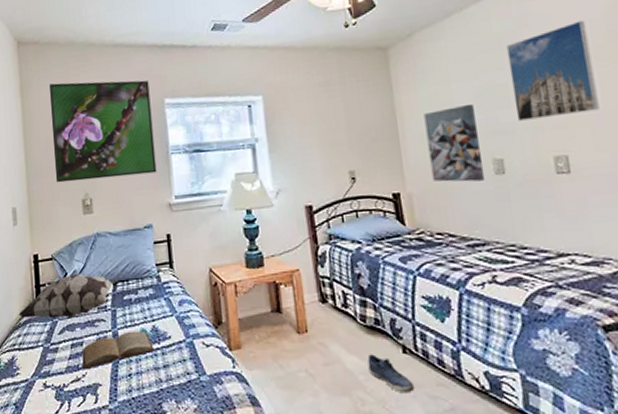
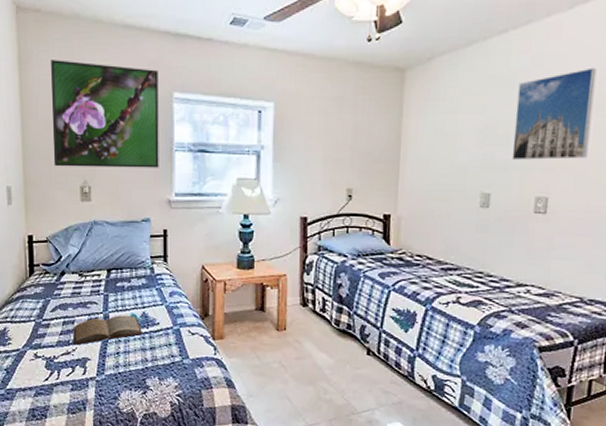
decorative pillow: present [18,273,121,319] -> none [11,257,115,299]
shoe: present [367,354,415,394] -> none [335,353,372,388]
wall art: present [423,103,486,182] -> none [423,137,475,212]

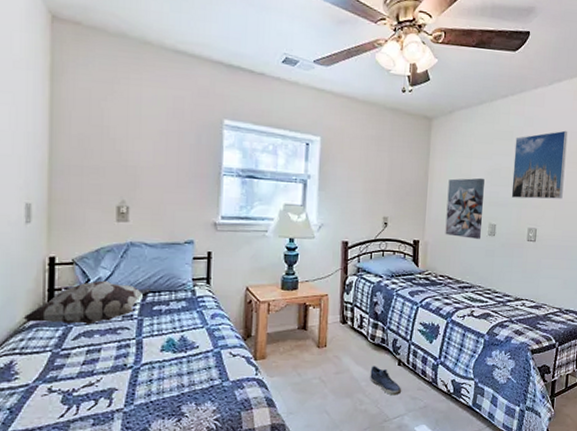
decorative pillow: none [11,257,115,299] -> present [23,280,152,325]
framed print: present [51,60,159,168] -> none [86,75,209,191]
book: present [73,315,142,345] -> none [98,340,179,374]
shoe: none [335,353,372,388] -> present [370,366,402,396]
wall art: none [423,137,475,212] -> present [445,178,484,239]

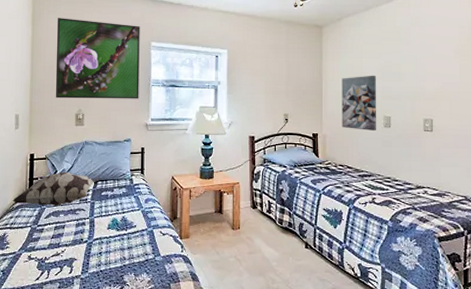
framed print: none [86,75,209,191] -> present [55,18,140,99]
shoe: present [370,366,402,396] -> none [280,247,311,277]
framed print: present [511,130,568,199] -> none [403,26,457,91]

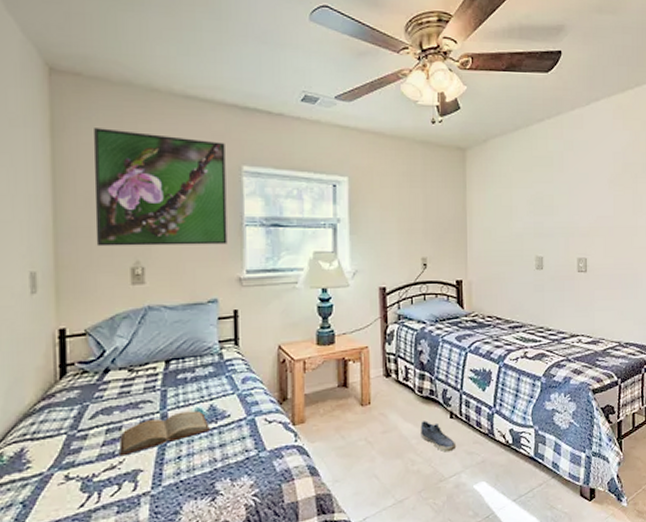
decorative pillow: present [12,171,101,207] -> none [33,350,175,403]
book: none [62,219,122,246] -> present [119,410,210,455]
shoe: none [280,247,311,277] -> present [420,420,457,452]
wall art: present [341,75,377,131] -> none [488,208,529,274]

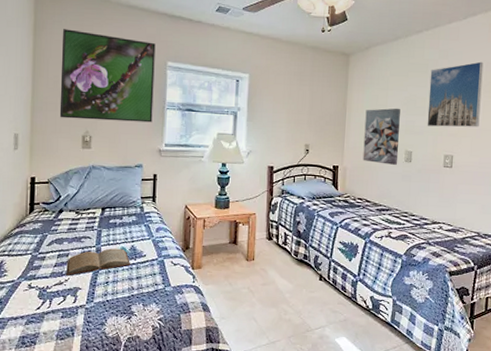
shoe: present [420,420,457,452] -> none [293,279,323,308]
wall art: none [488,208,529,274] -> present [363,108,400,165]
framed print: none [556,152,611,227] -> present [427,61,484,127]

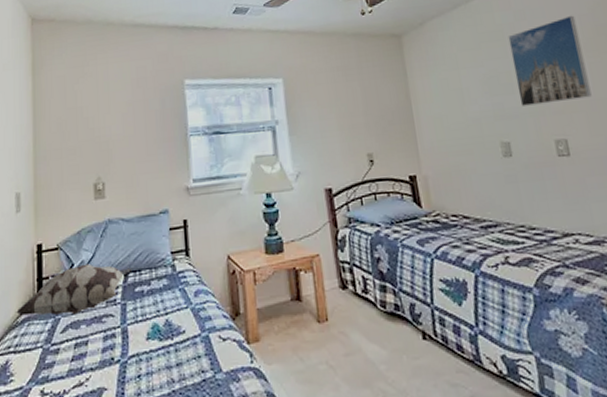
decorative pillow: none [11,197,109,234] -> present [16,263,132,316]
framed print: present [59,29,156,123] -> none [64,60,175,166]
book: present [66,248,130,275] -> none [86,325,166,371]
wall art: present [363,108,400,165] -> none [436,89,495,165]

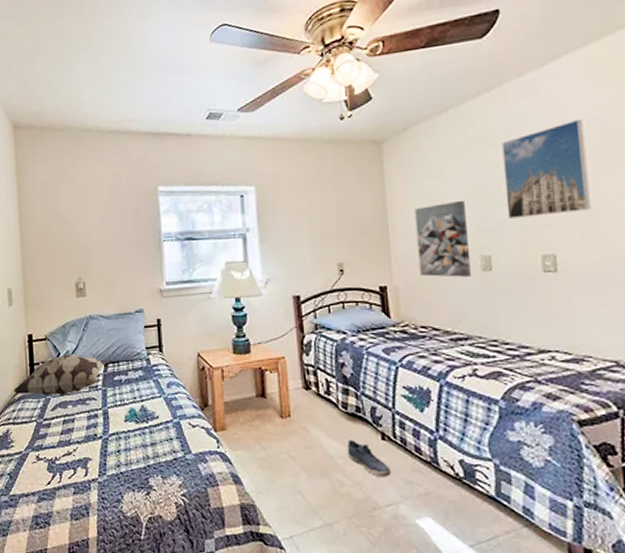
shoe: none [388,342,436,383] -> present [347,440,392,478]
wall art: none [436,89,495,165] -> present [414,200,472,278]

